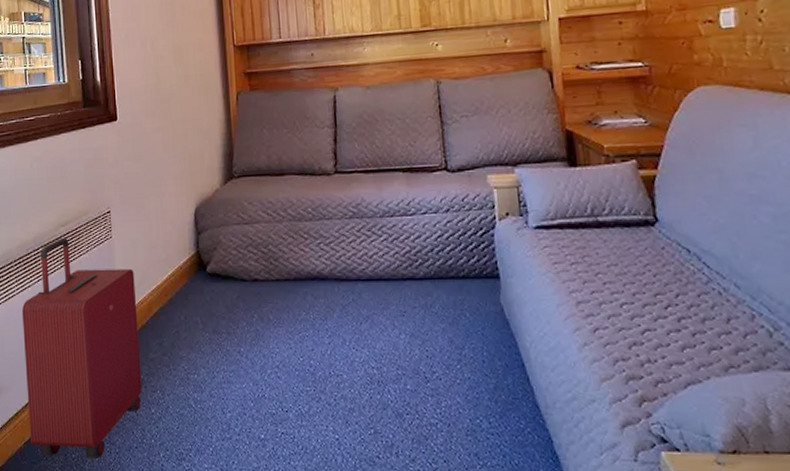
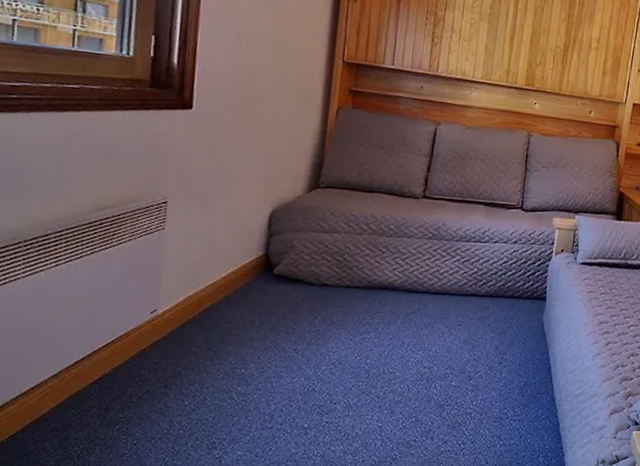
suitcase: present [21,237,142,459] -> none [17,222,187,450]

